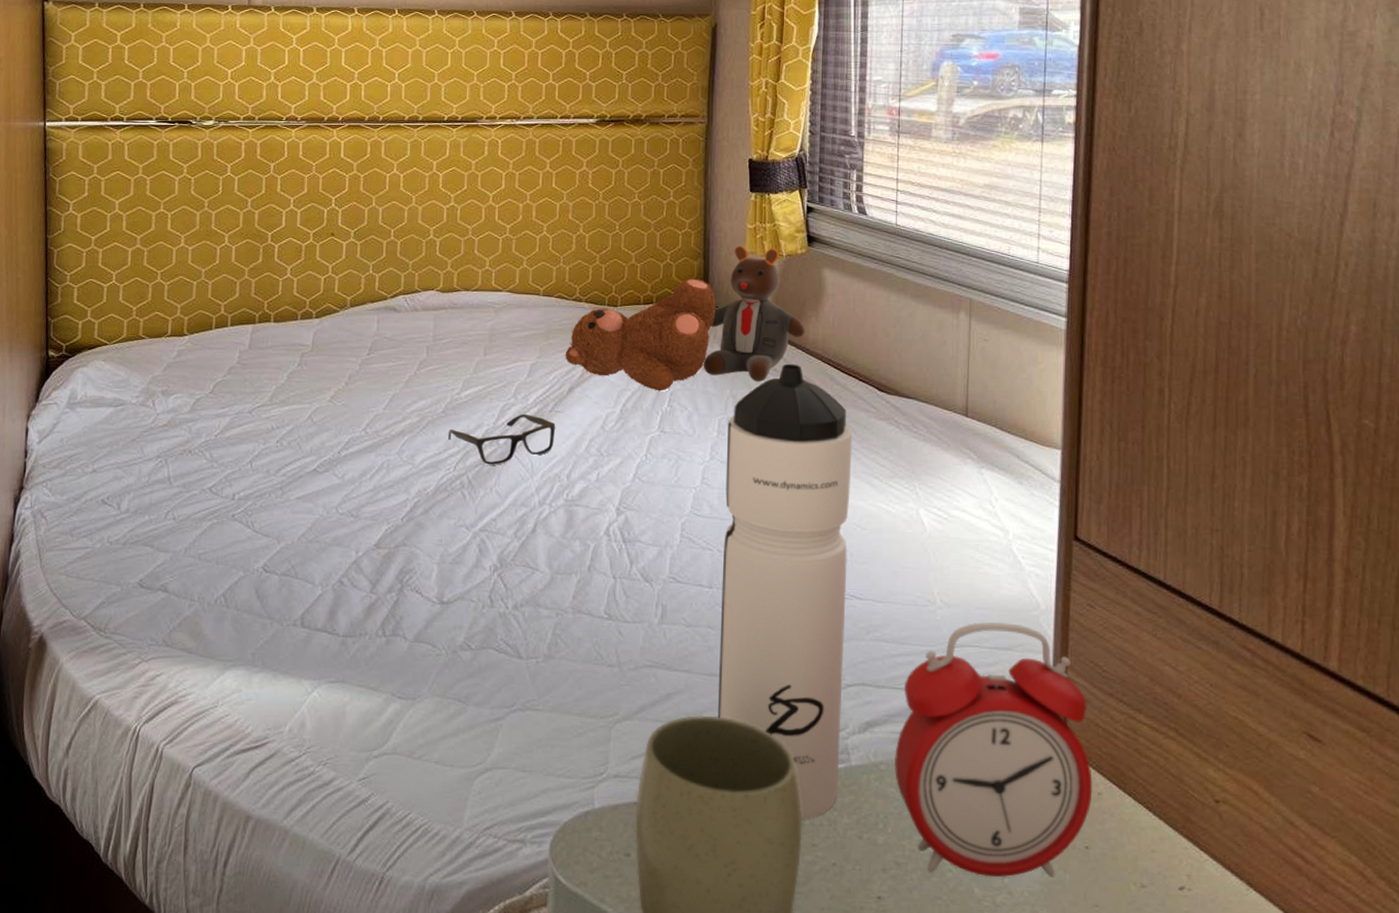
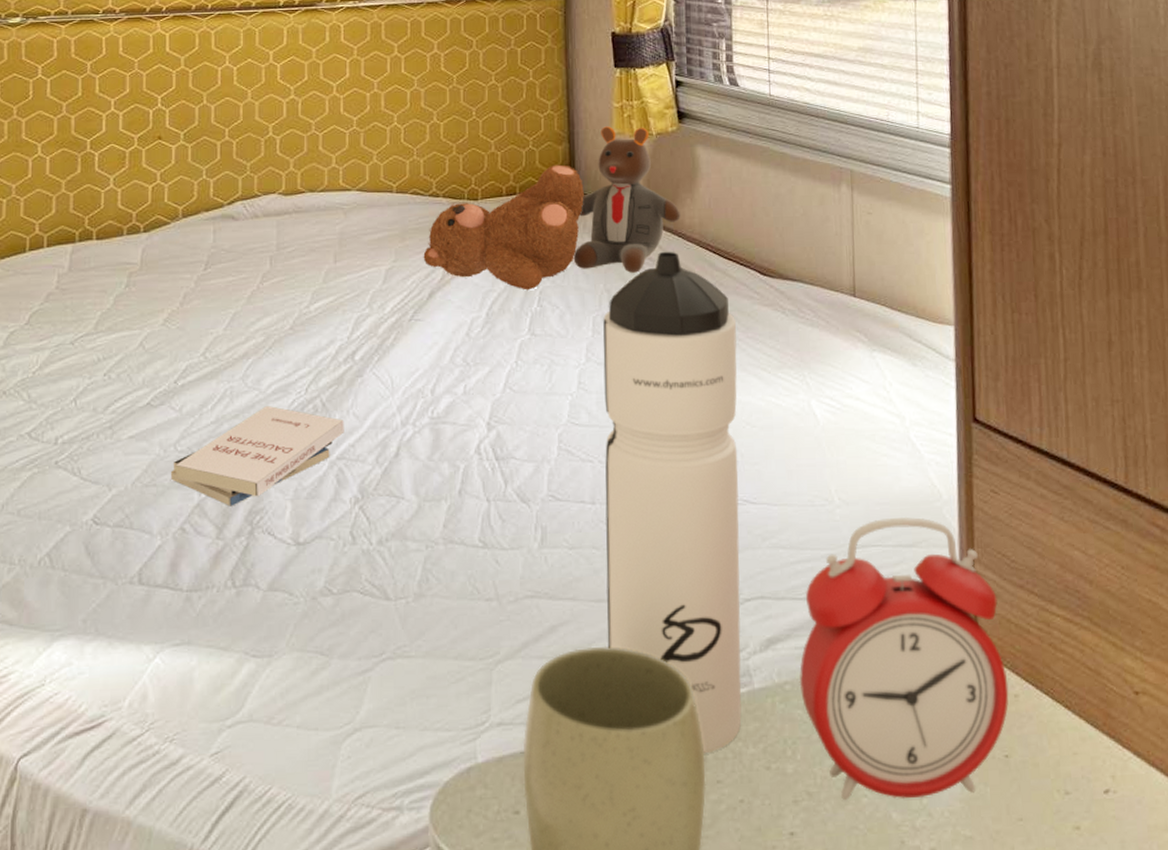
books: none [332,479,488,565] -> present [171,406,344,507]
eyeglasses: present [447,413,556,465] -> none [296,324,417,385]

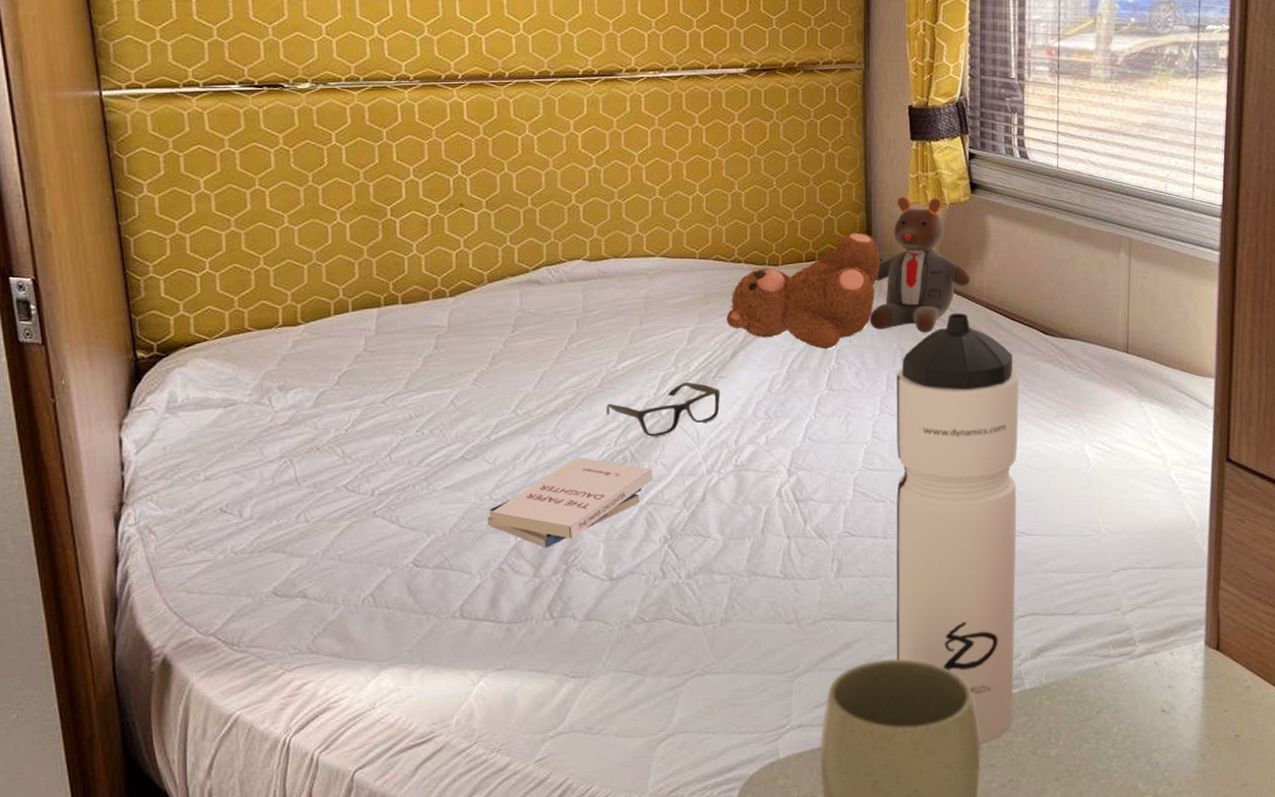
eyeglasses: none [296,324,417,385] -> present [605,381,721,437]
alarm clock: present [799,516,1009,801] -> none [1064,543,1242,777]

